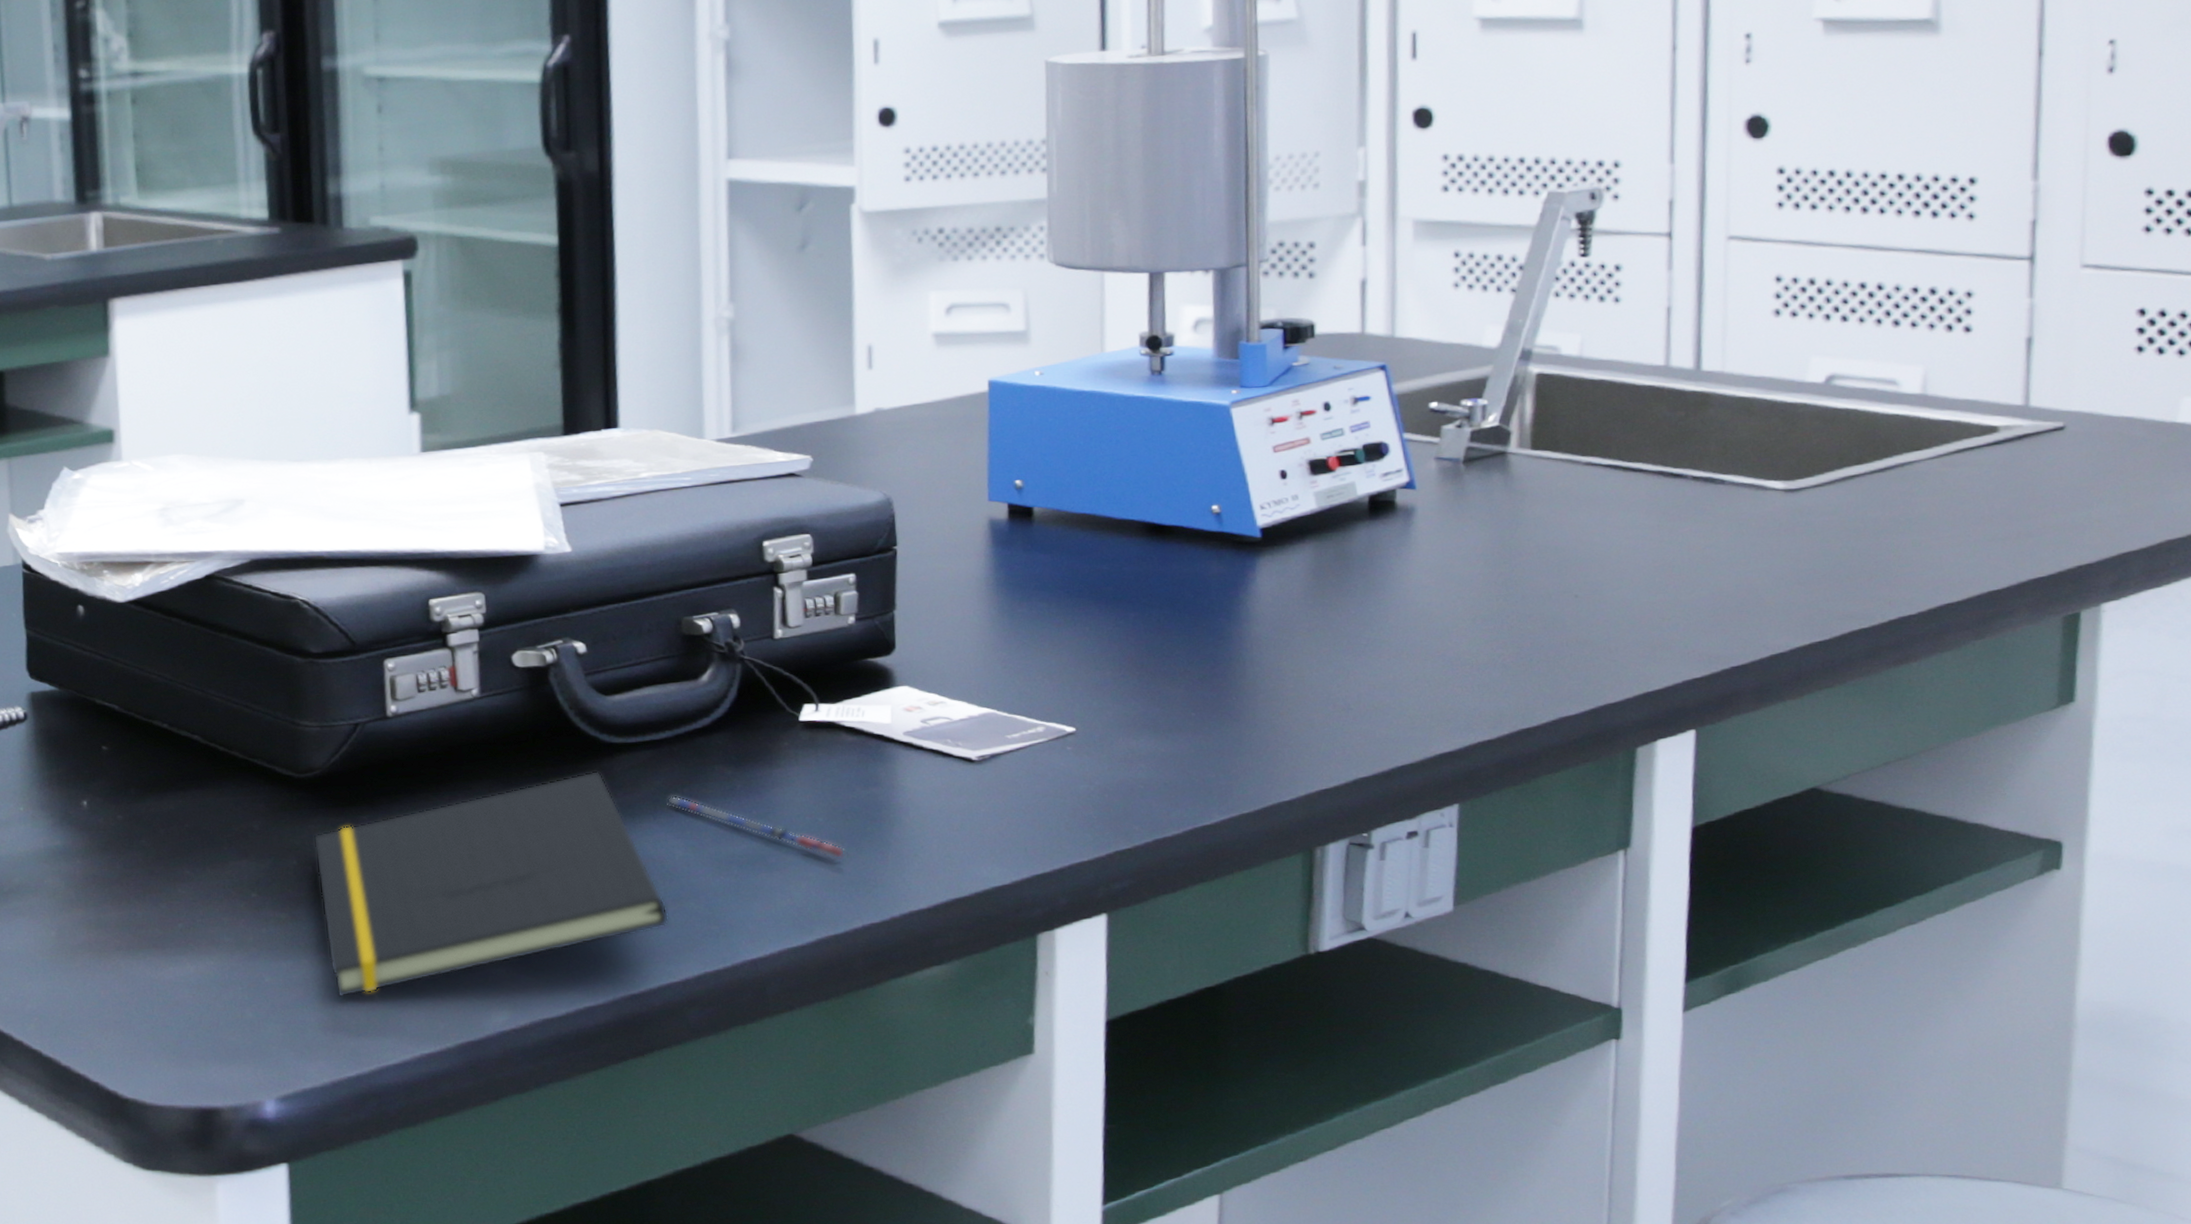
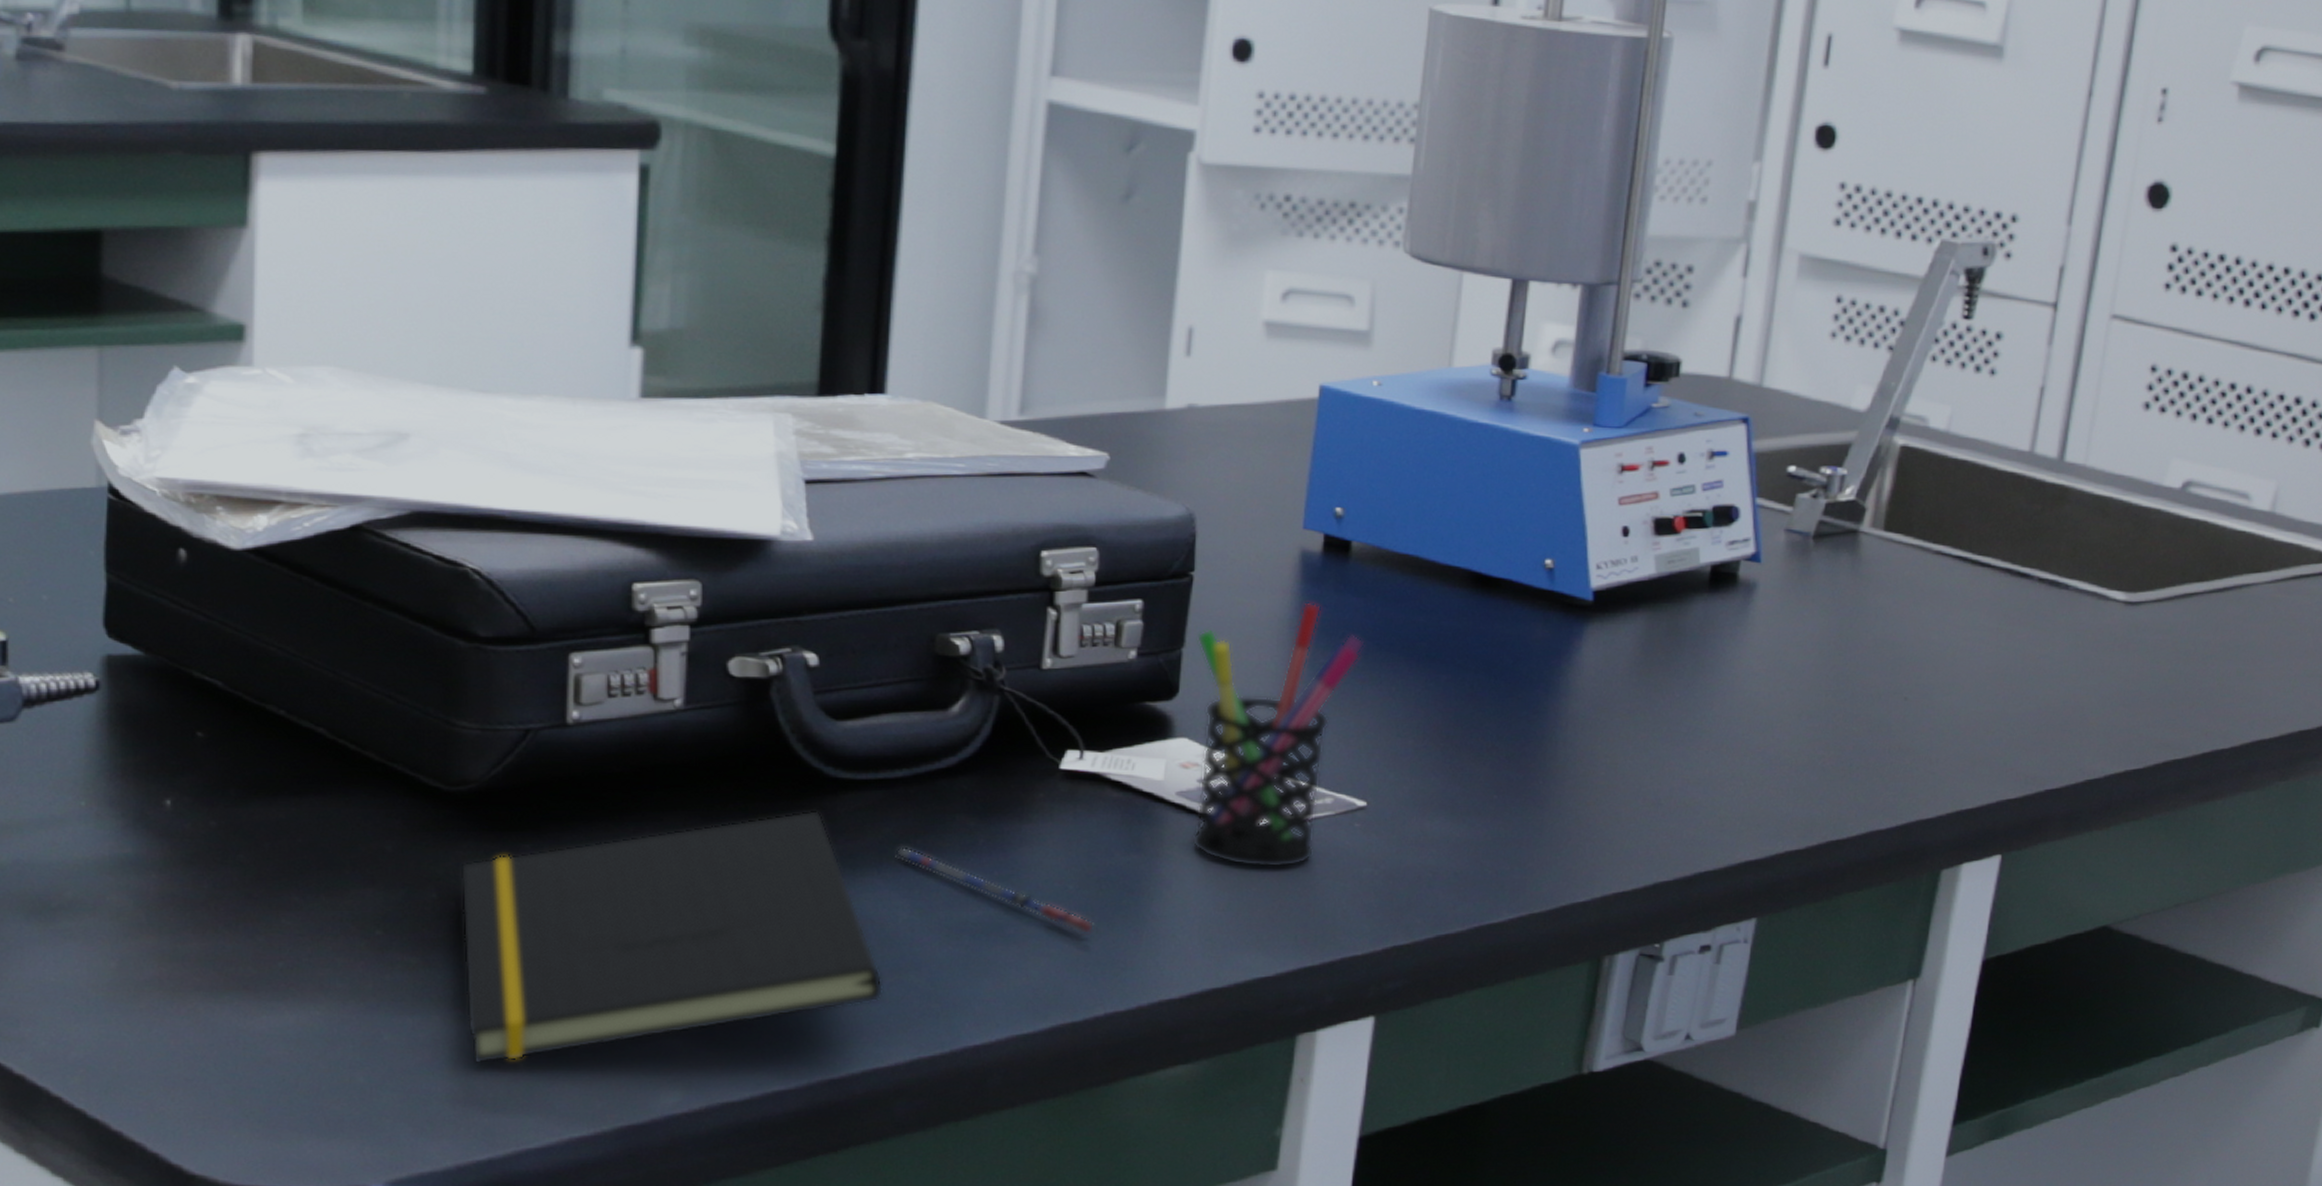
pen holder: none [905,562,1056,792] -> present [1192,602,1365,869]

